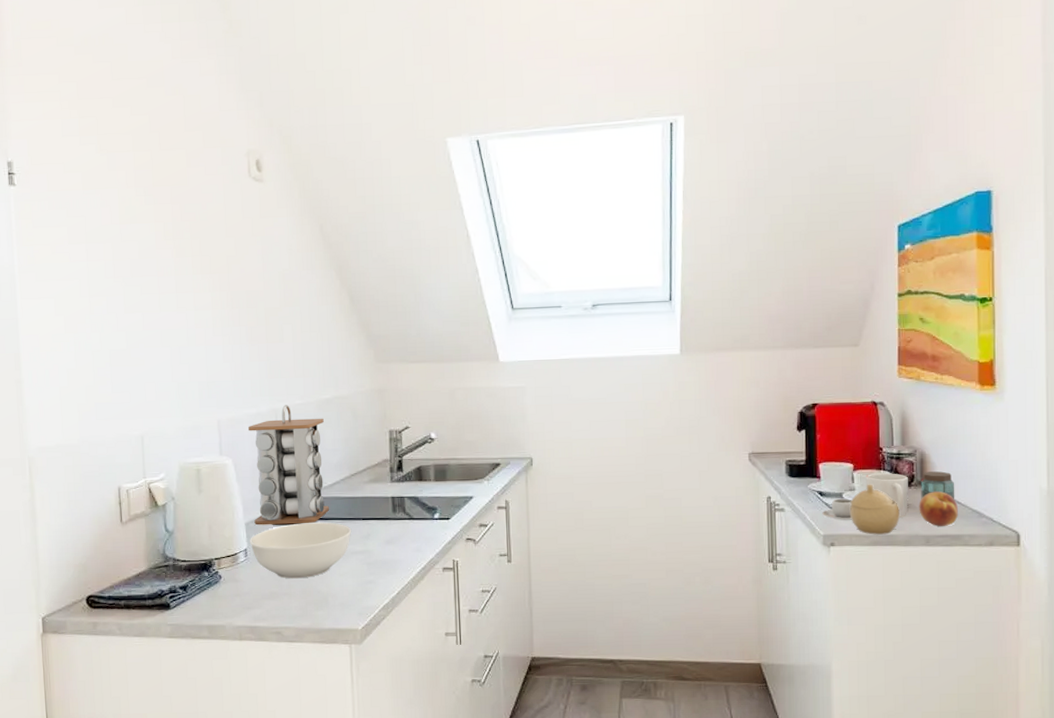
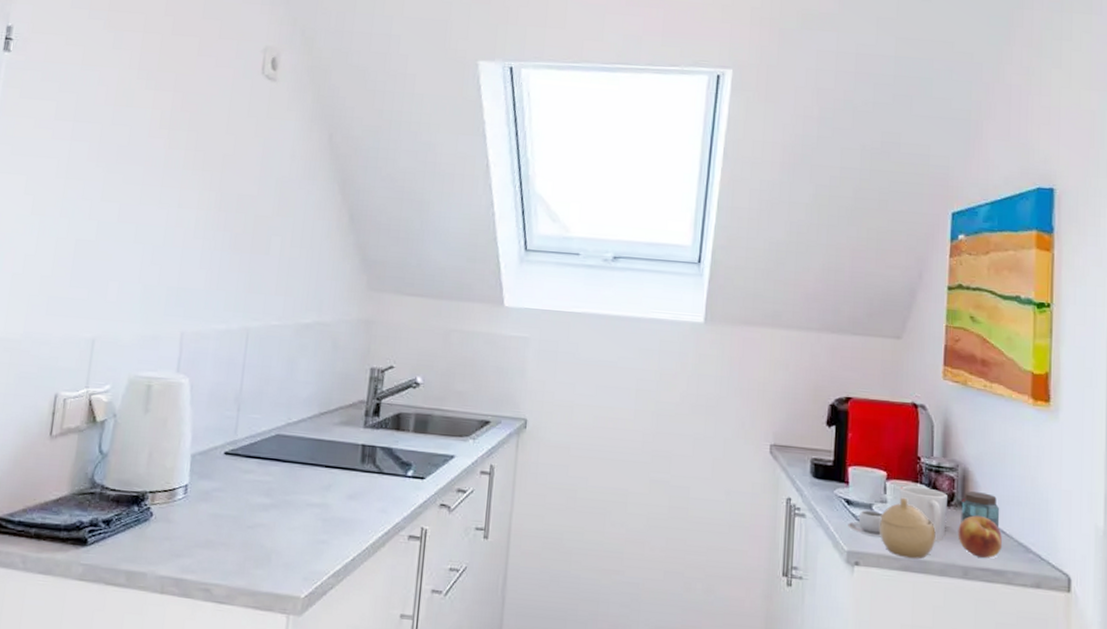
spice rack: present [248,405,329,526] -> none [202,324,300,464]
bowl: present [250,522,352,579] -> none [192,462,311,528]

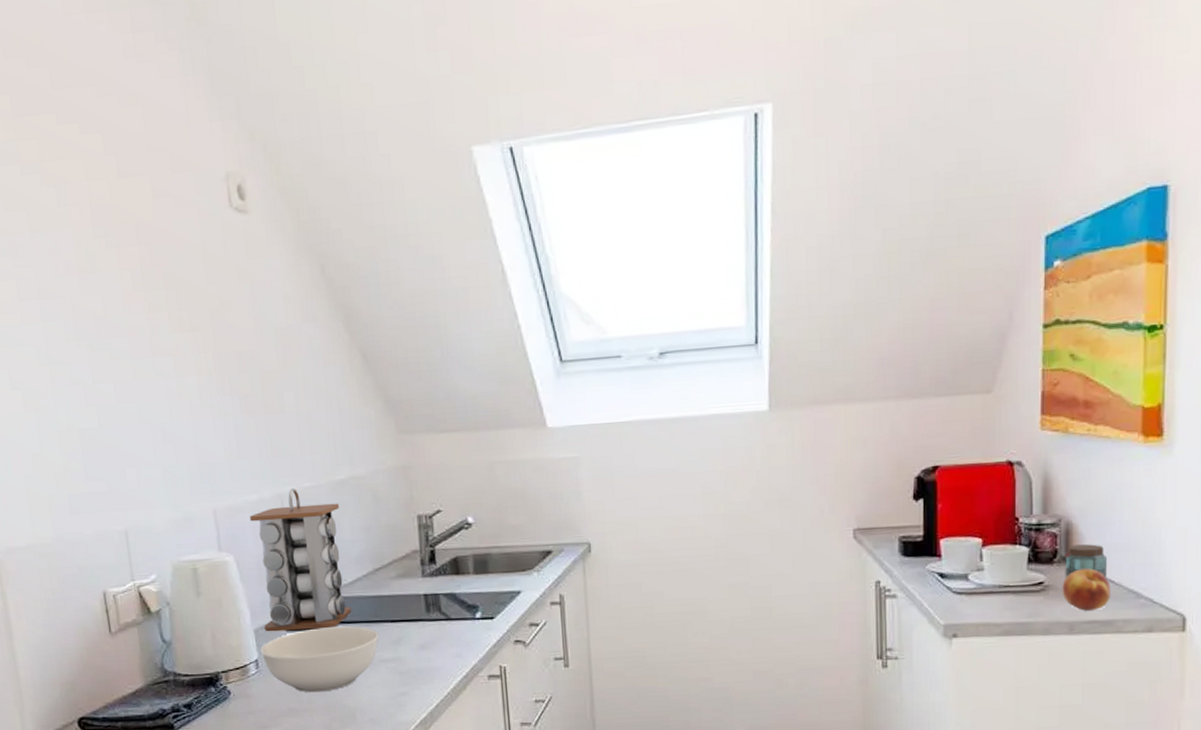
bowl: none [192,462,311,528] -> present [260,626,379,693]
spice rack: none [202,324,300,464] -> present [250,488,351,632]
teacup: present [848,509,883,539] -> none [943,580,980,608]
sugar bowl: present [879,497,936,560] -> none [976,562,1038,623]
mug: present [899,485,947,542] -> none [997,548,1050,601]

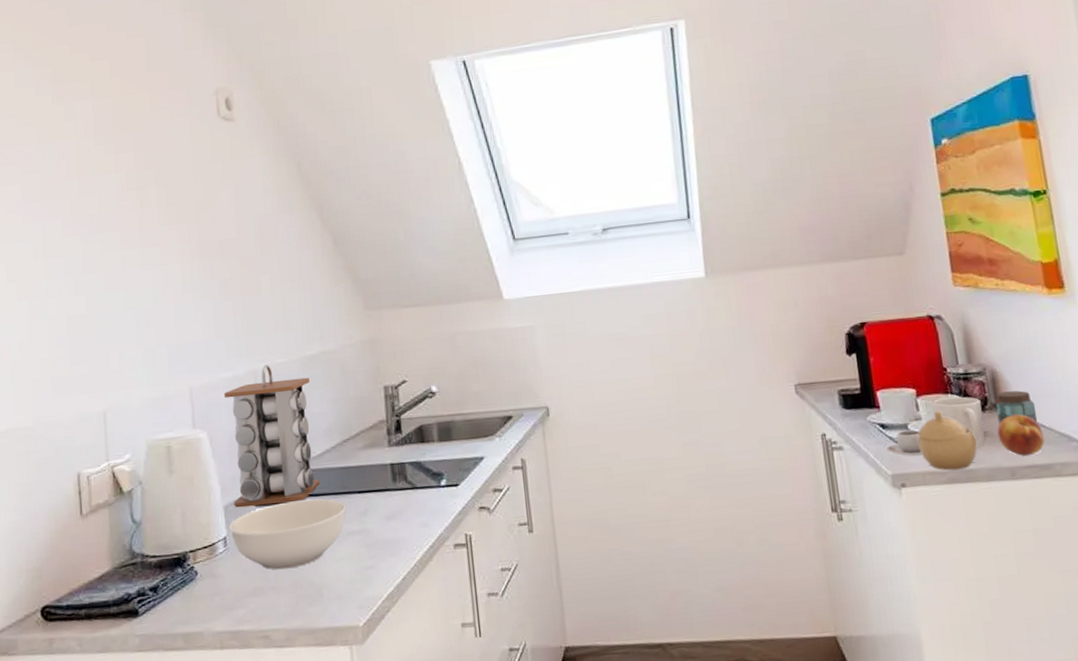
teacup: none [943,580,980,608] -> present [887,429,922,457]
sugar bowl: none [976,562,1038,623] -> present [917,410,977,471]
mug: none [997,548,1050,601] -> present [931,396,985,448]

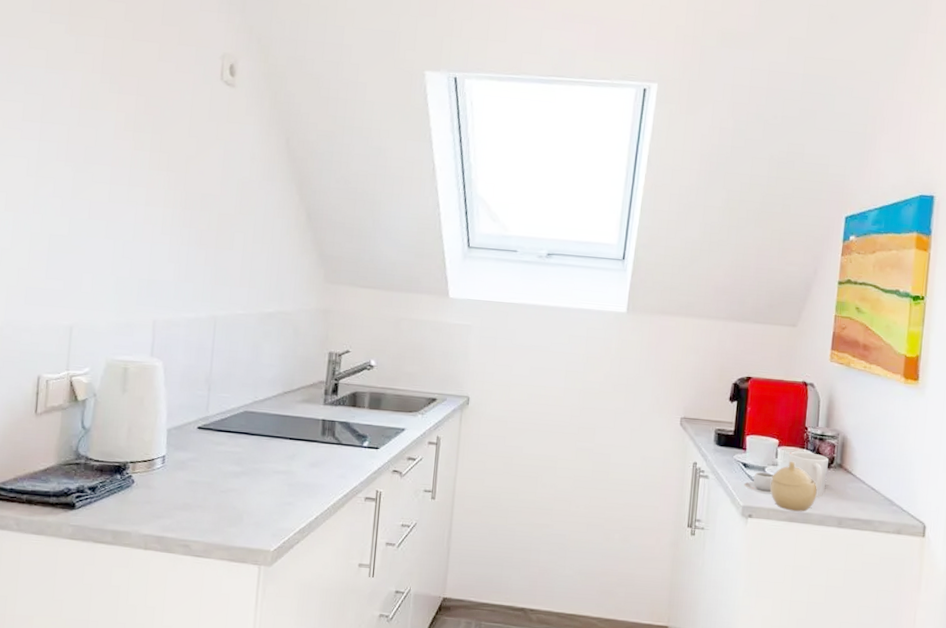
spice rack: present [224,365,320,508] -> none [177,313,264,437]
bowl: present [229,498,347,570] -> none [169,435,277,493]
peanut butter: present [995,390,1038,426] -> none [838,455,872,485]
fruit: present [997,414,1045,456] -> none [835,475,872,510]

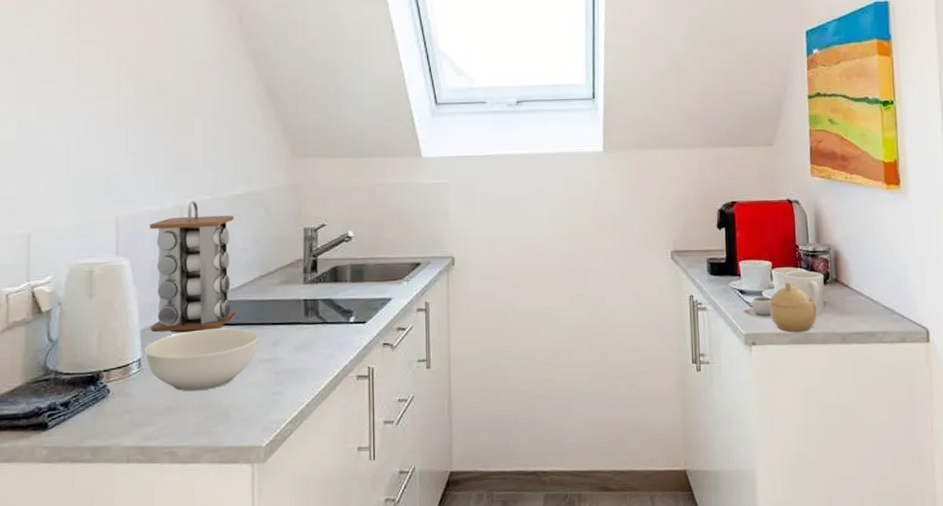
bowl: none [169,435,277,493] -> present [145,328,259,392]
spice rack: none [177,313,264,437] -> present [150,201,235,333]

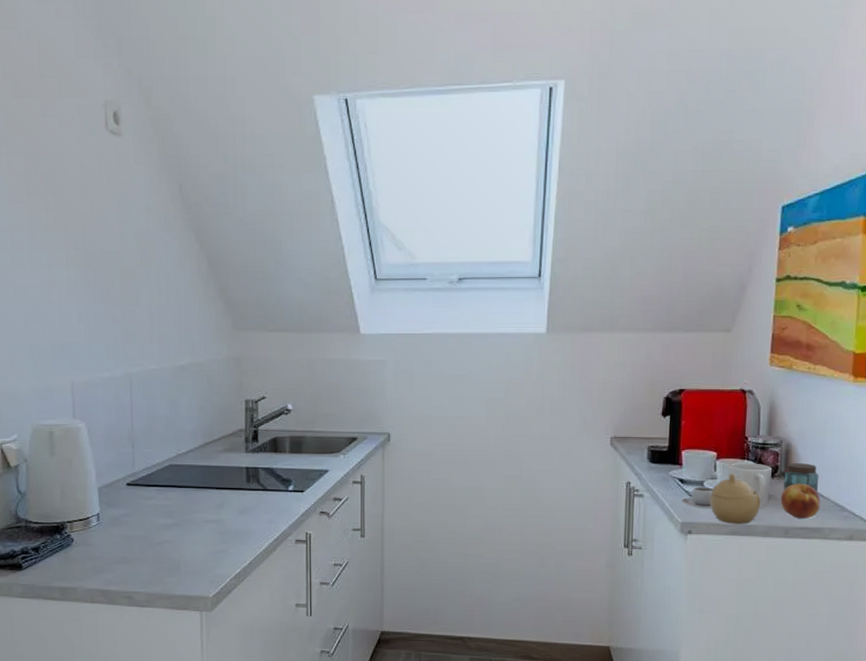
bowl: present [145,328,259,392] -> none [102,490,205,545]
spice rack: present [150,201,235,333] -> none [102,370,183,492]
fruit: none [834,289,872,324] -> present [780,483,821,519]
peanut butter: none [835,268,868,297] -> present [783,463,819,492]

